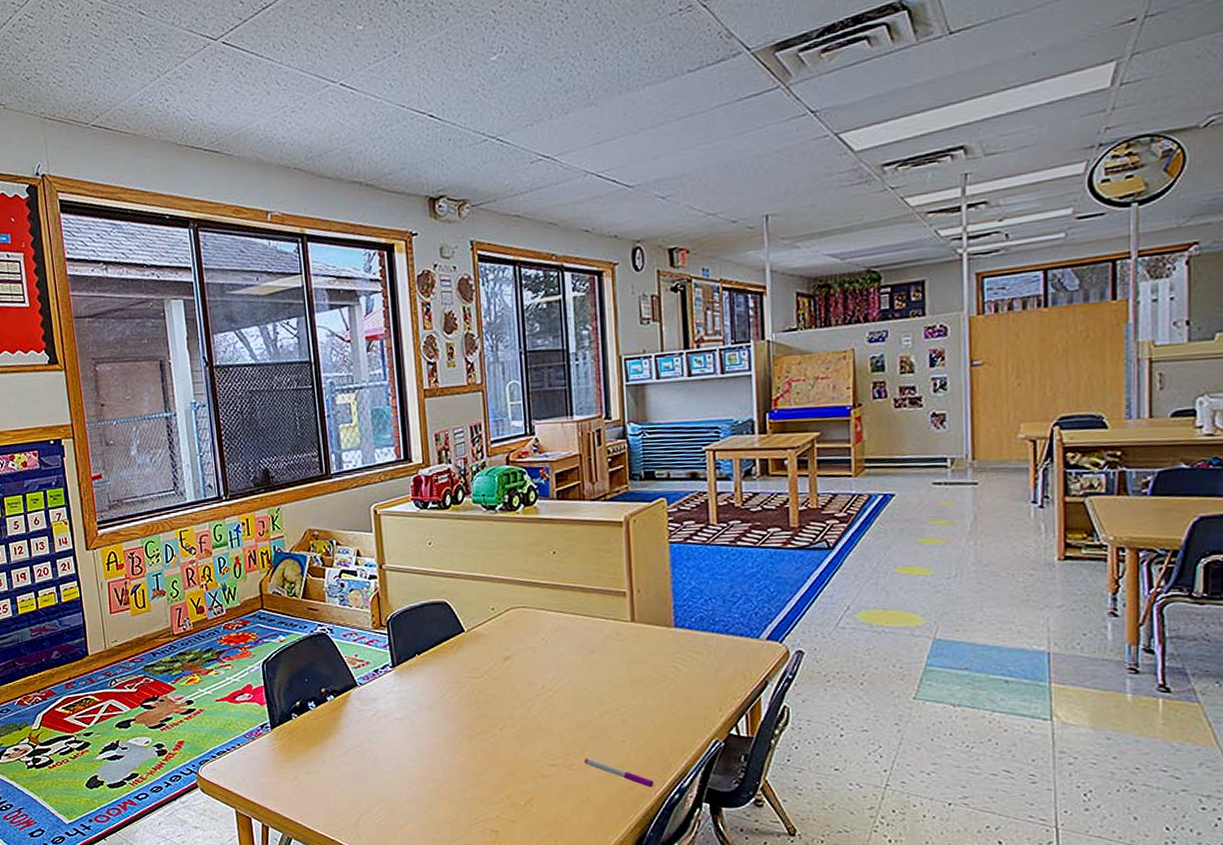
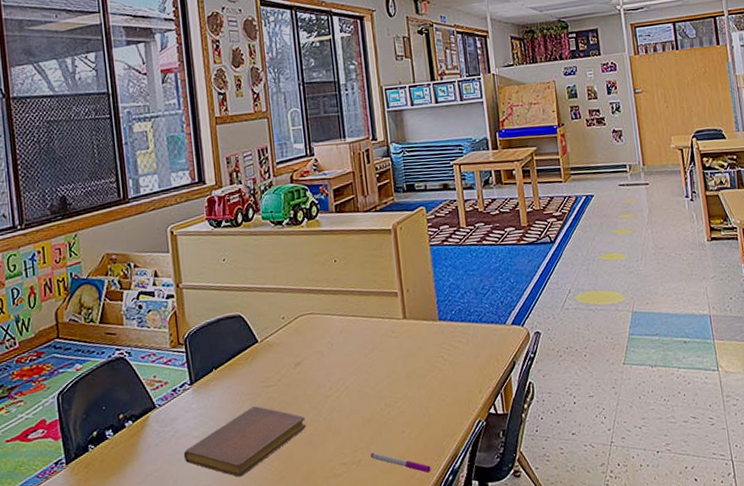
notebook: none [384,696,515,763] -> present [183,406,307,477]

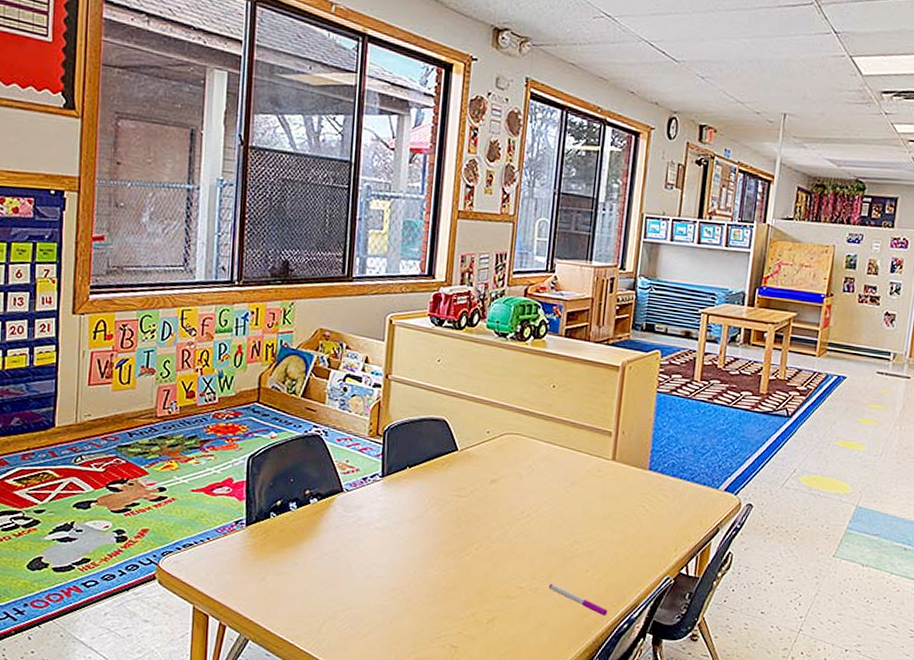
notebook: present [183,406,307,477] -> none [362,512,491,577]

